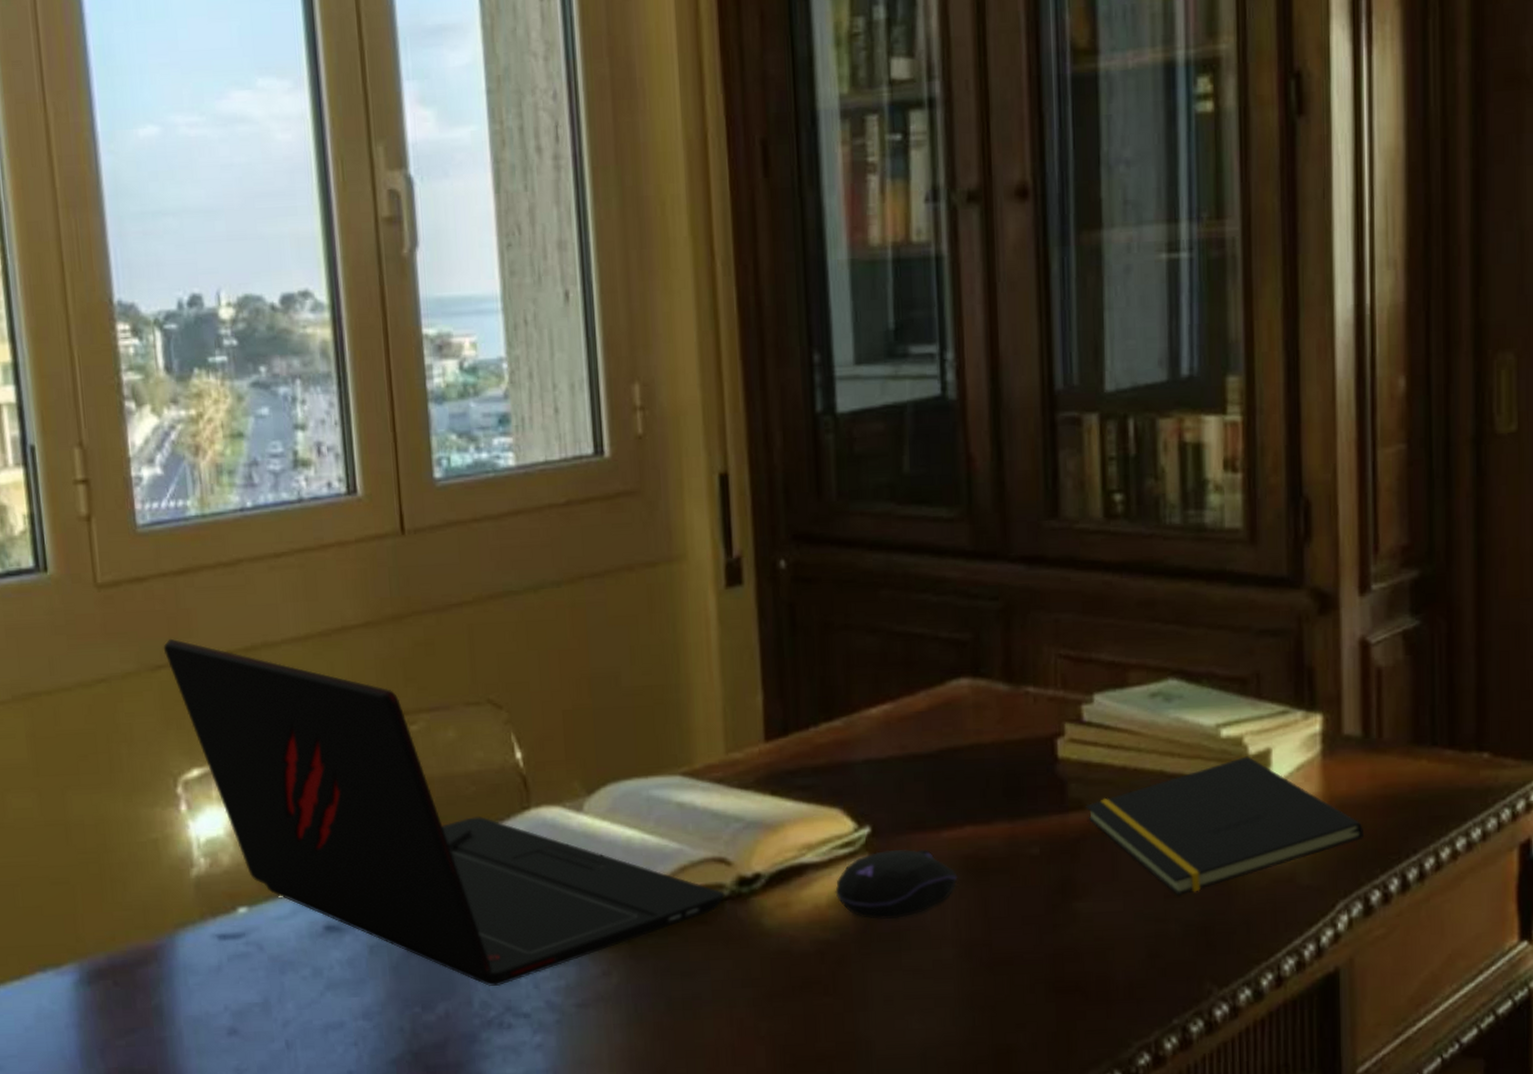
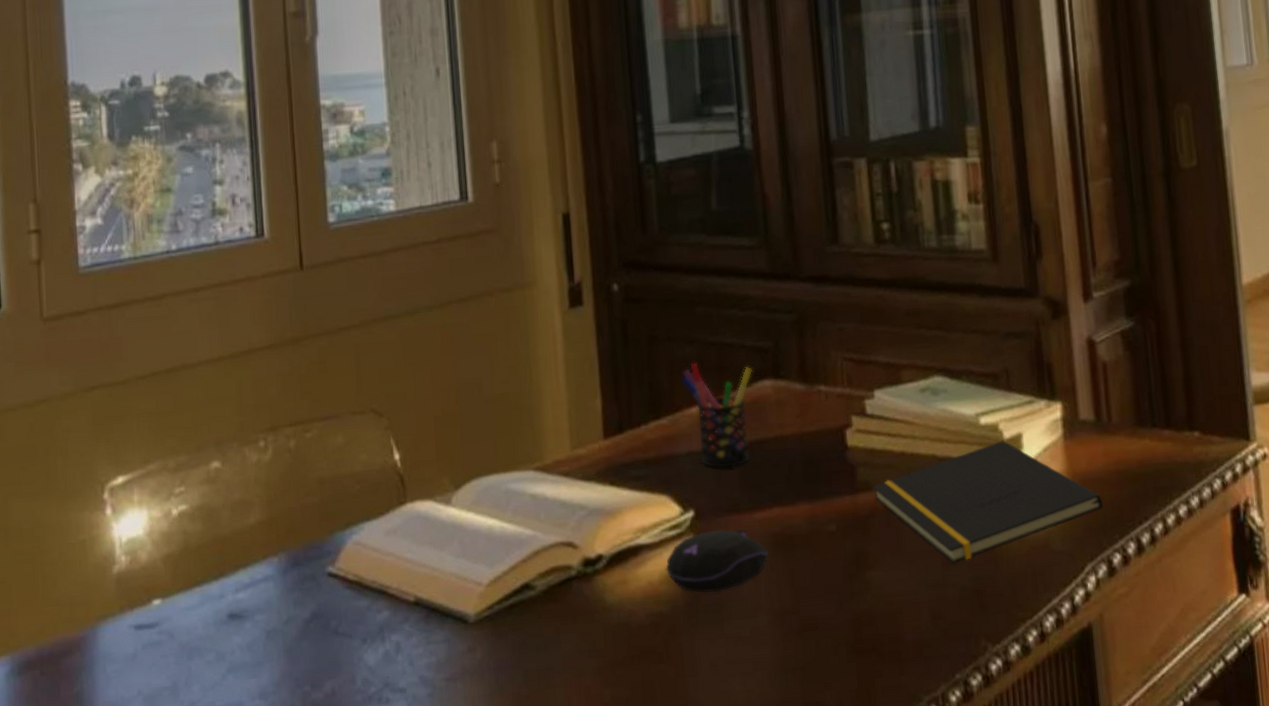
laptop: present [163,638,725,986] -> none [97,363,573,665]
pen holder: none [860,655,947,779] -> present [681,362,753,468]

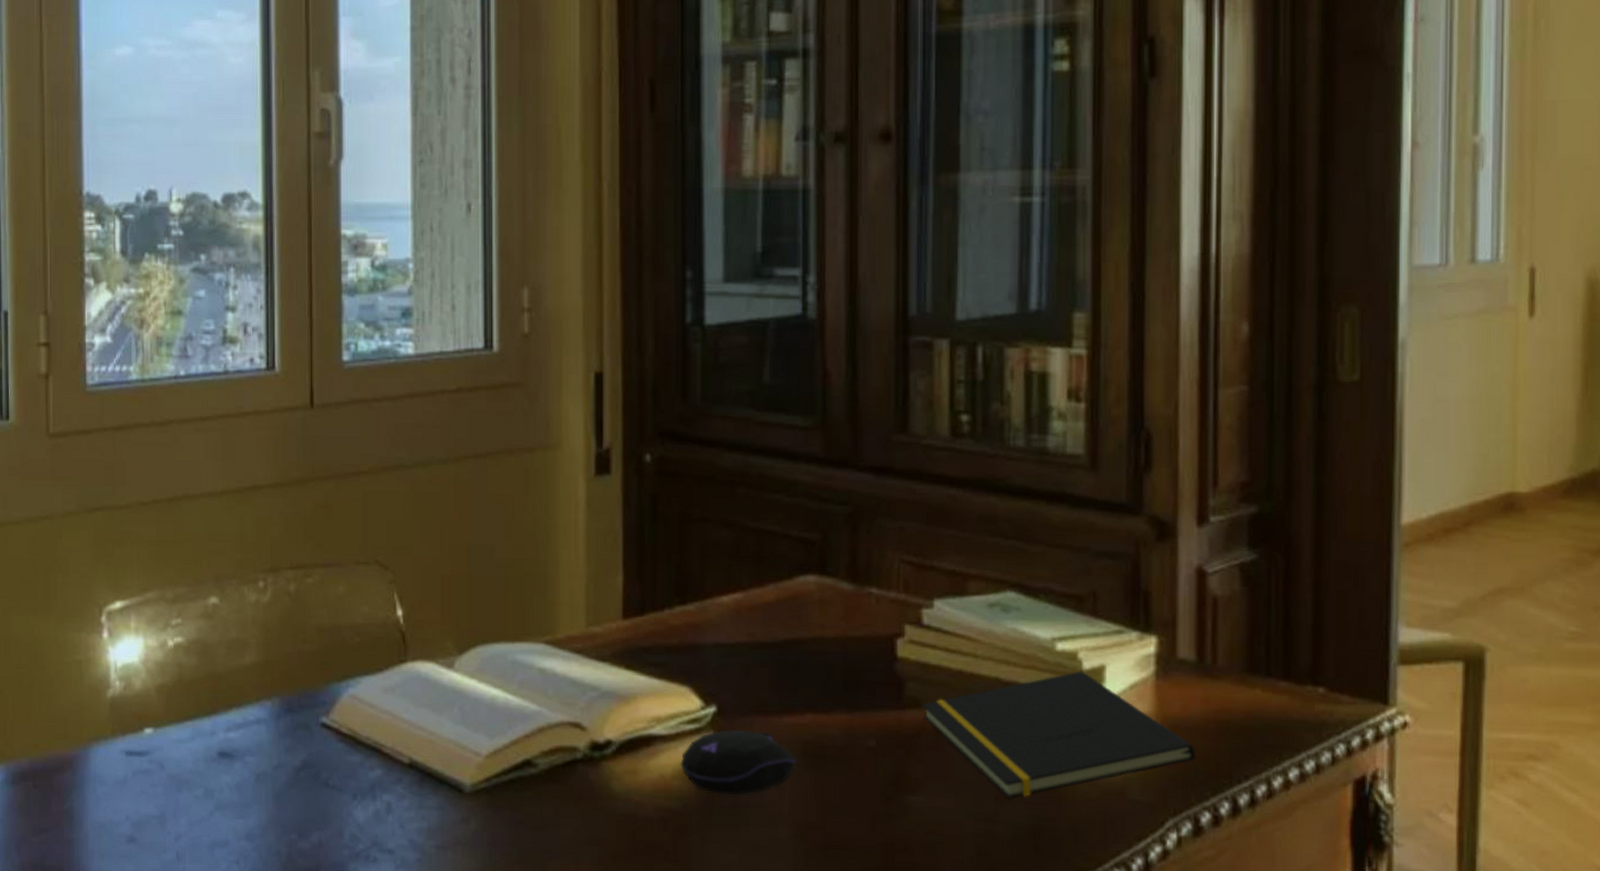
pen holder: present [681,362,753,468] -> none [714,548,796,665]

